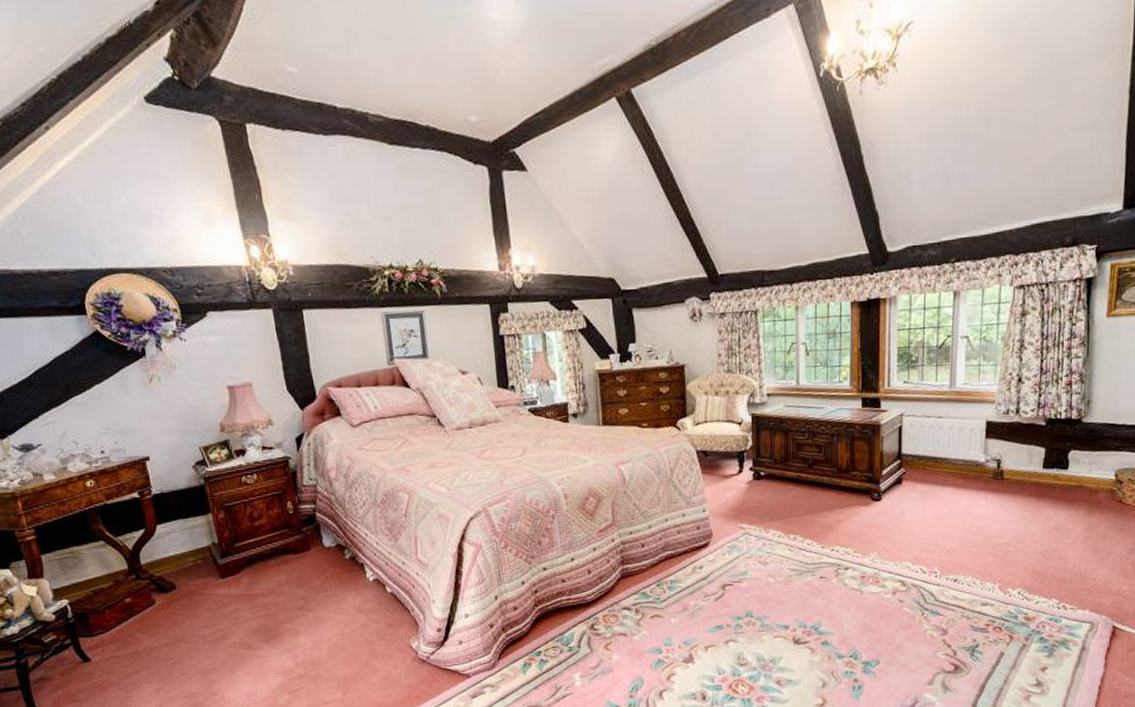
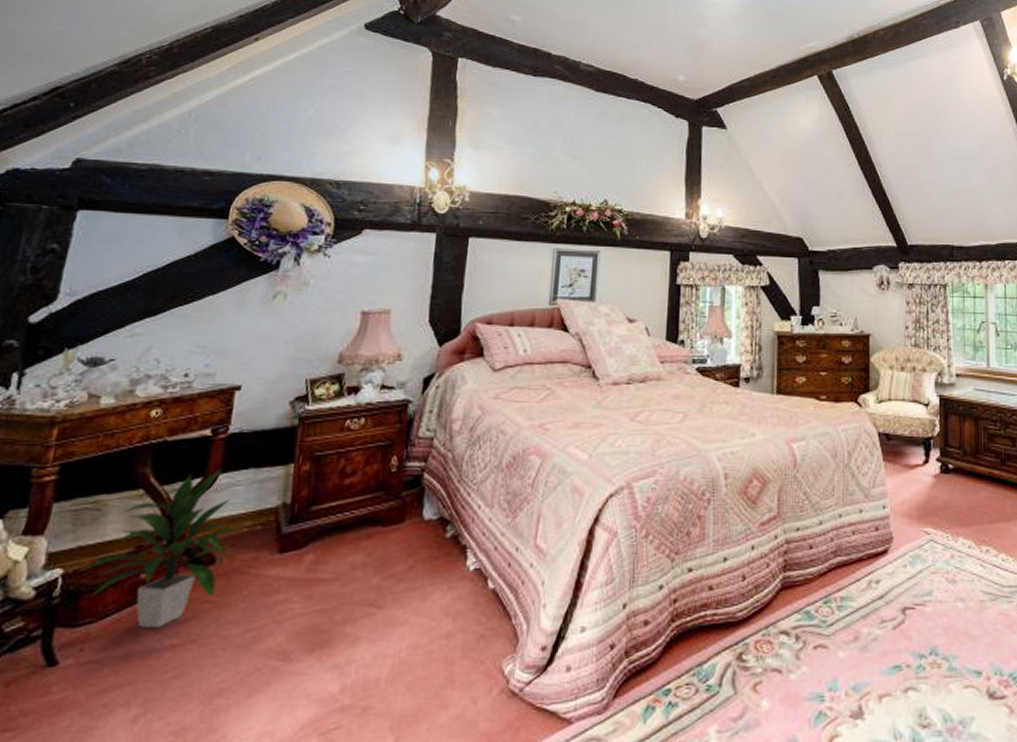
indoor plant: none [80,521,187,634] -> present [79,468,242,628]

